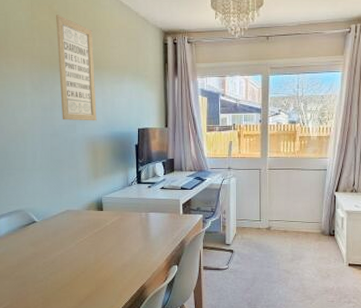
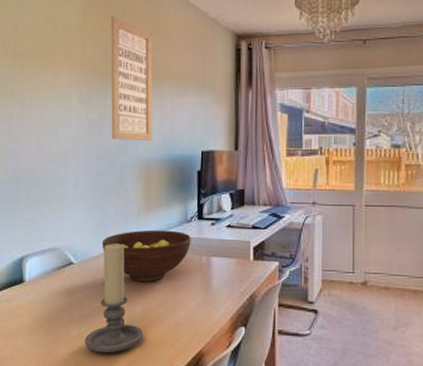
candle holder: none [49,205,98,291] -> present [84,243,144,354]
fruit bowl: none [59,193,132,234] -> present [101,229,191,282]

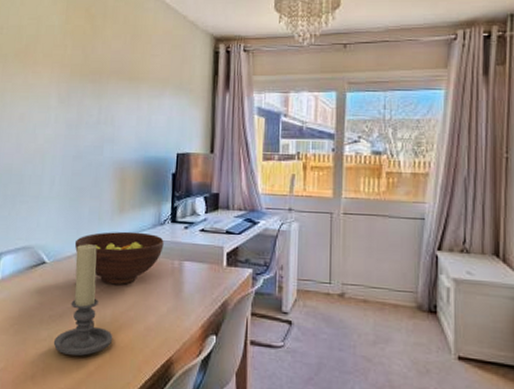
wall art: present [111,16,153,141] -> none [88,19,132,143]

